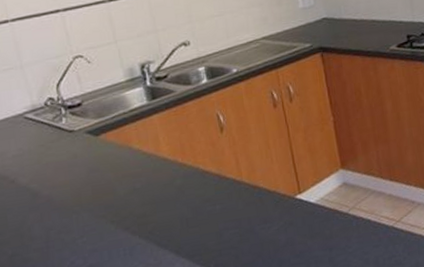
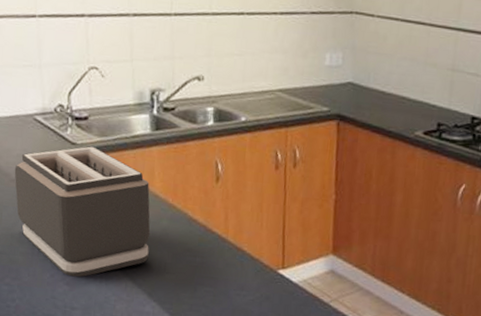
toaster: none [12,129,169,258] -> present [14,146,151,278]

